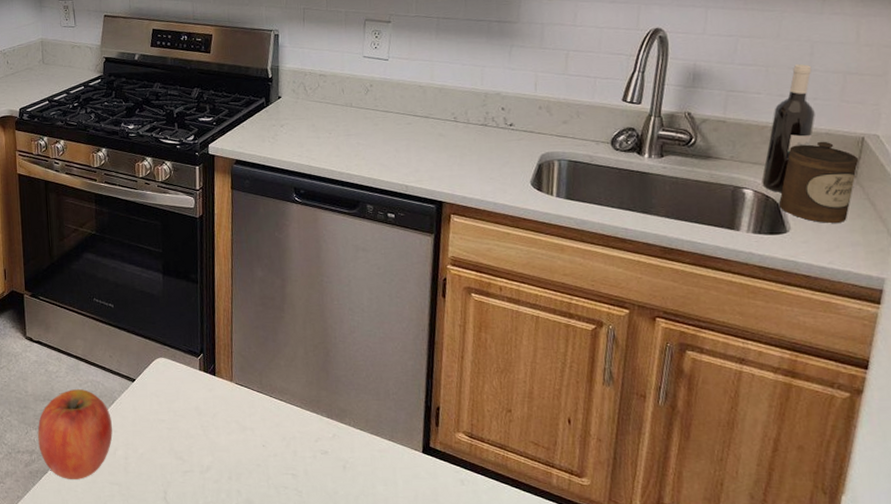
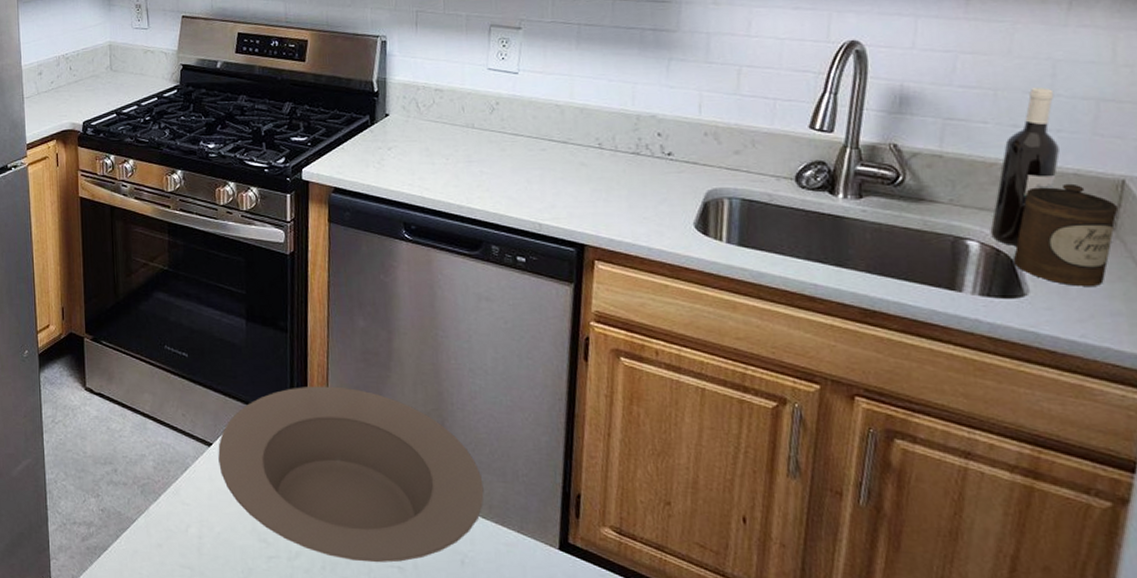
fruit: present [37,388,113,479] -> none [97,451,184,560]
bowl: none [140,327,362,472] -> present [218,386,484,563]

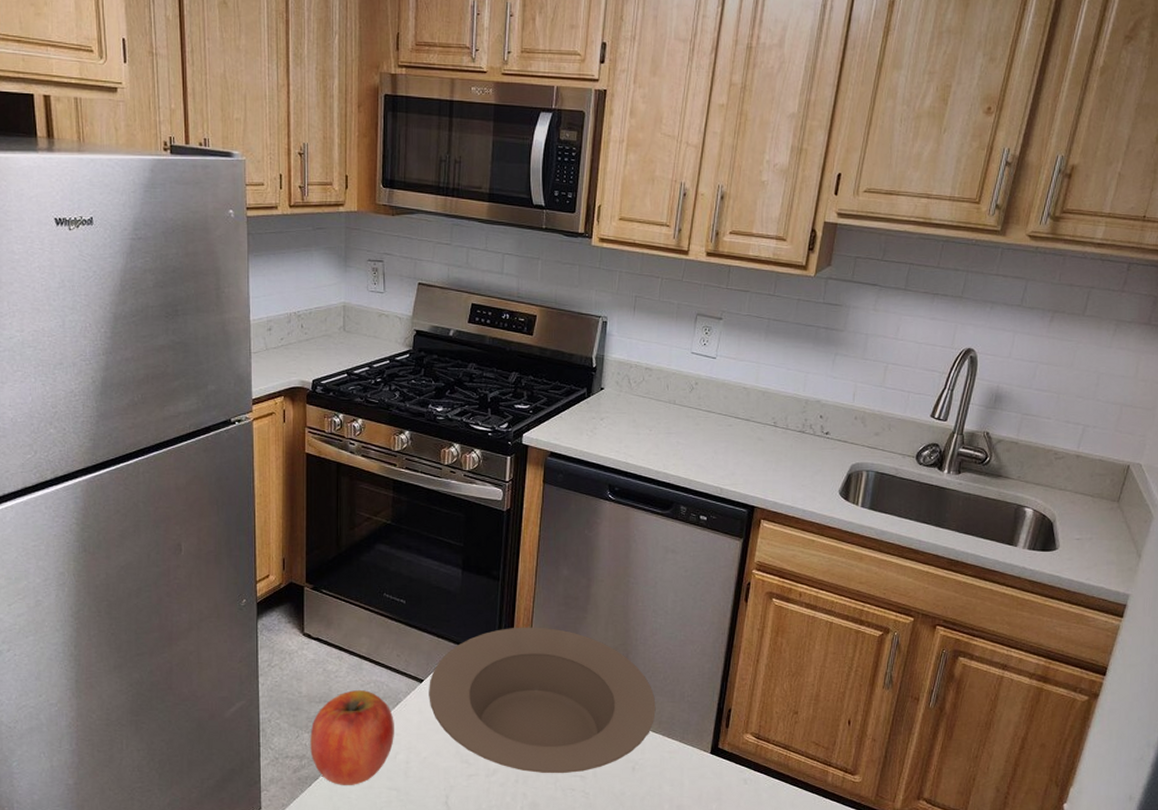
fruit: none [97,451,184,560] -> present [310,689,394,785]
wine bottle: present [990,88,1060,247] -> none [1041,394,1096,513]
canister: present [1012,183,1119,286] -> none [1052,467,1123,543]

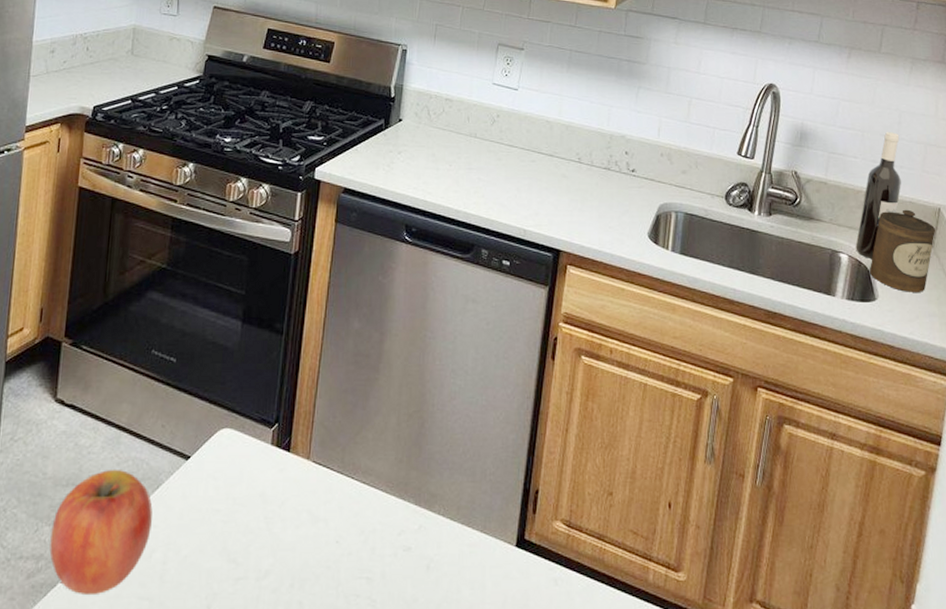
bowl: present [429,627,656,774] -> none [195,390,454,576]
wine bottle: none [1041,394,1096,513] -> present [855,132,901,260]
canister: none [1052,467,1123,543] -> present [869,209,936,292]

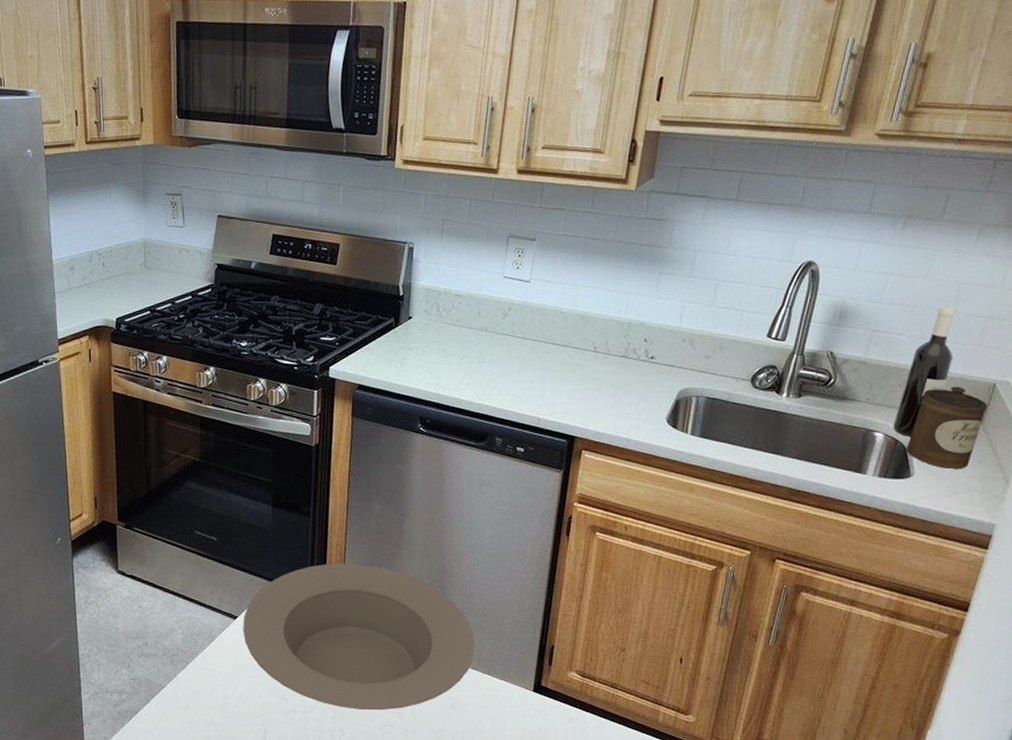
fruit: present [49,469,153,594] -> none [128,626,211,720]
bowl: none [195,390,454,576] -> present [243,563,475,711]

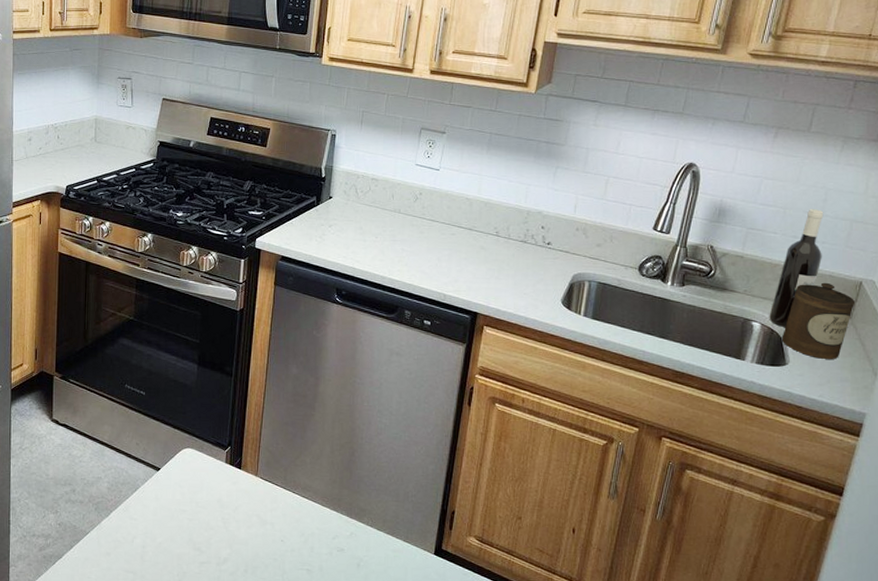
bowl: present [243,563,475,711] -> none [165,421,381,567]

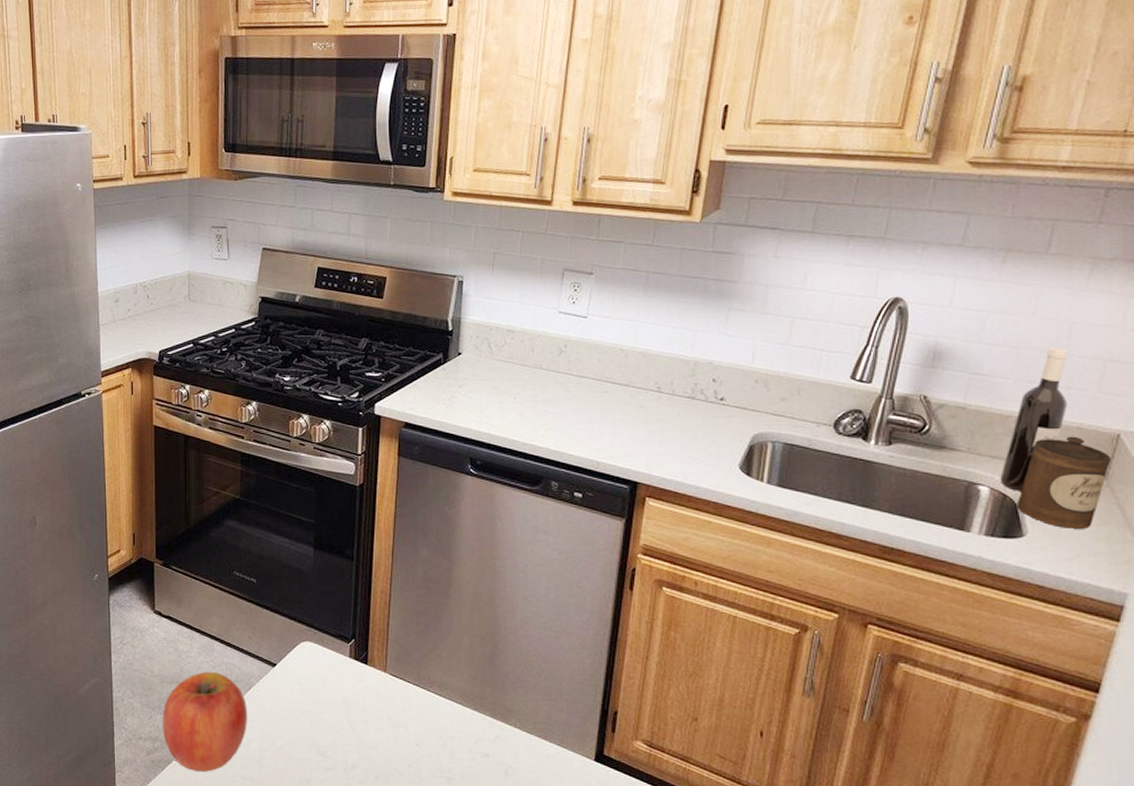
fruit: none [55,474,132,566] -> present [163,671,247,772]

